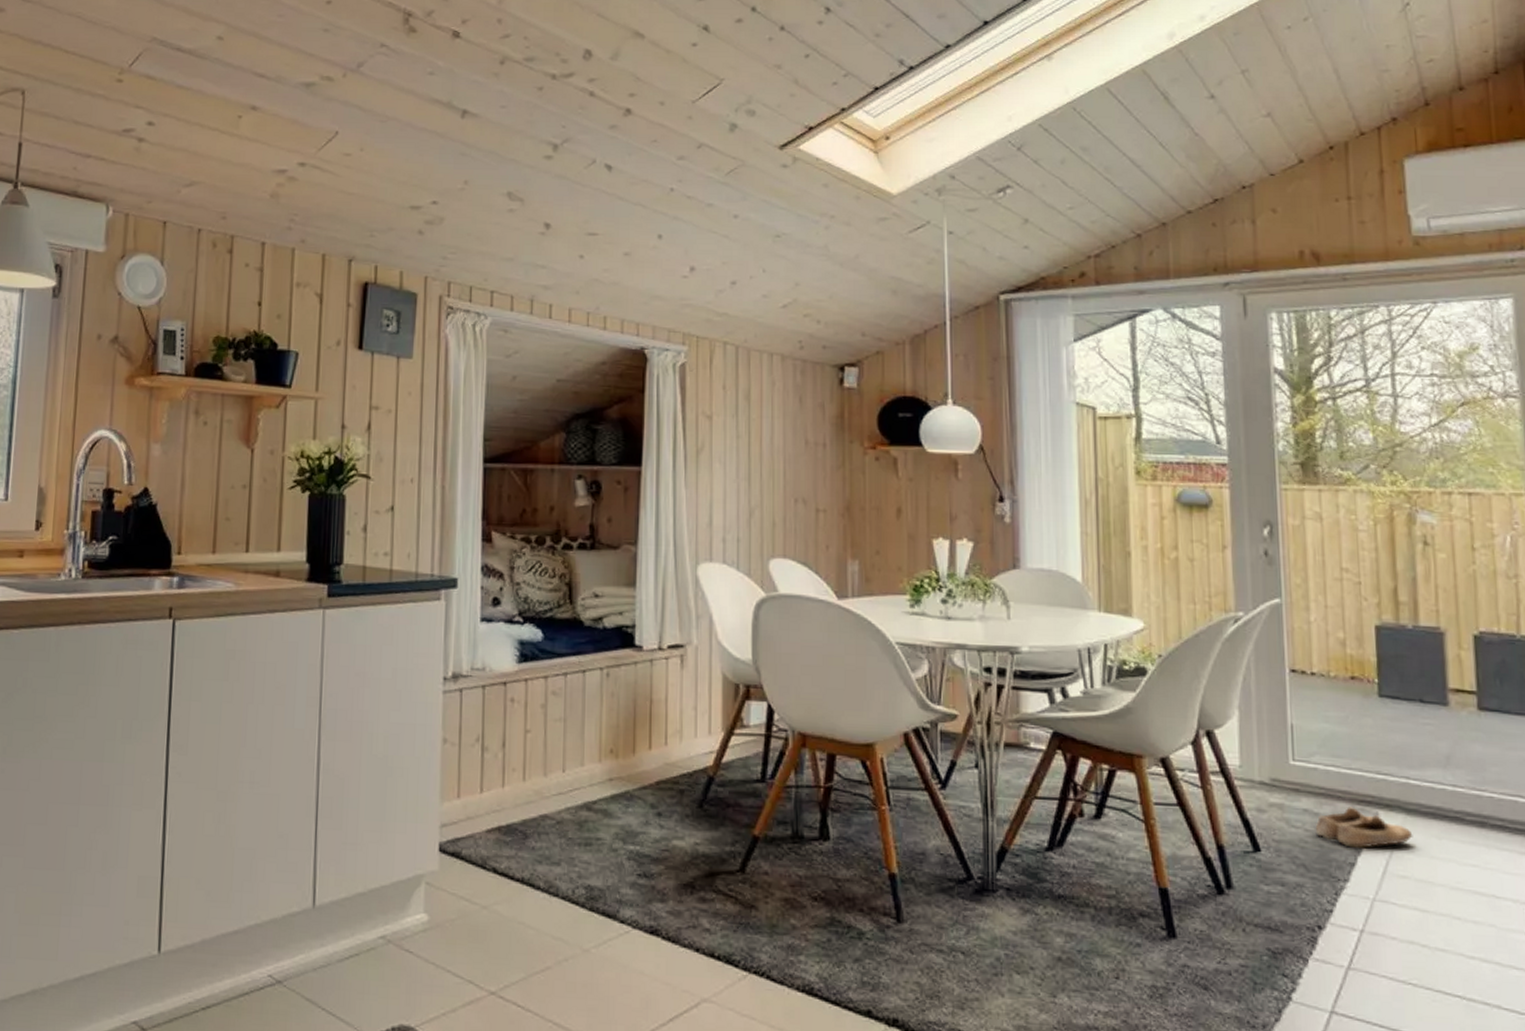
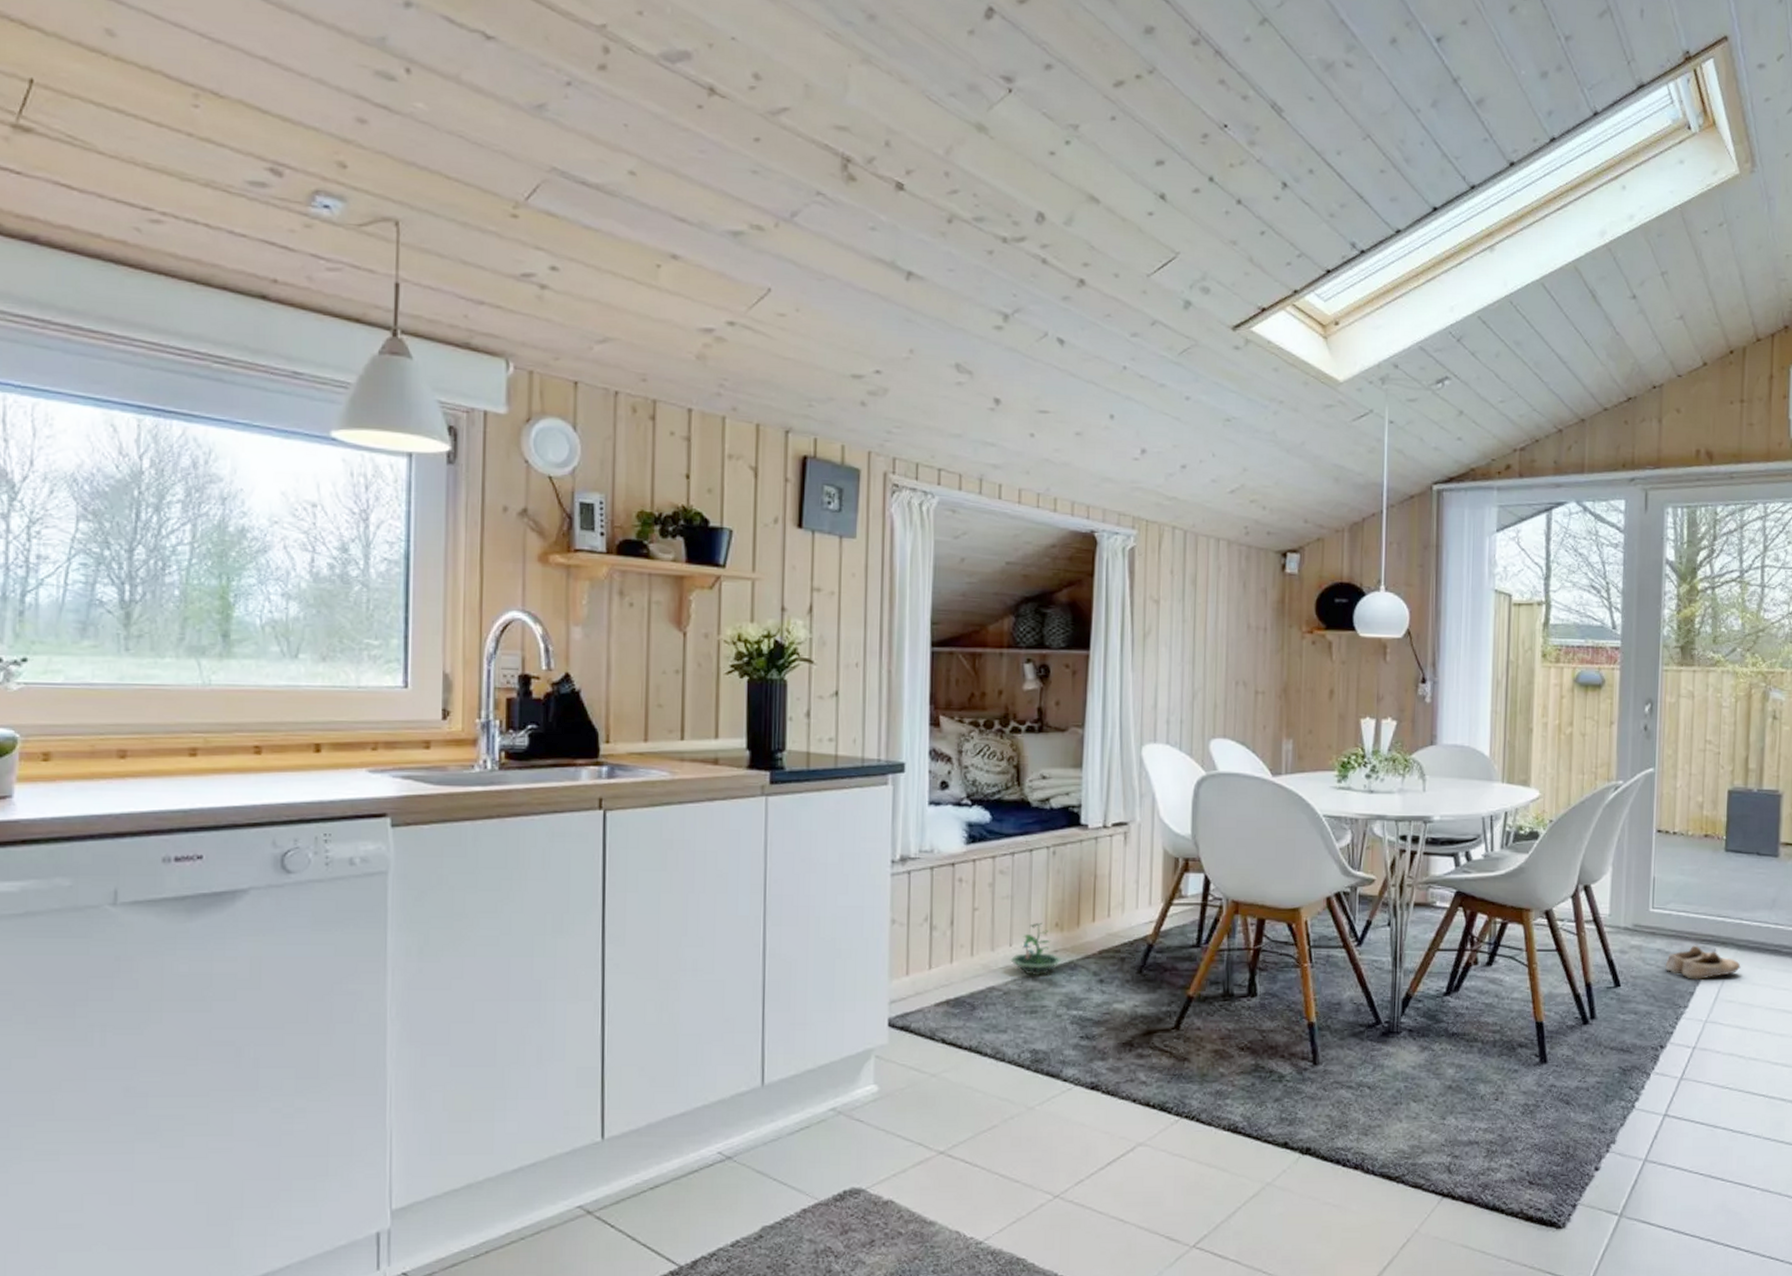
terrarium: none [563,747,618,806] -> present [1010,922,1062,977]

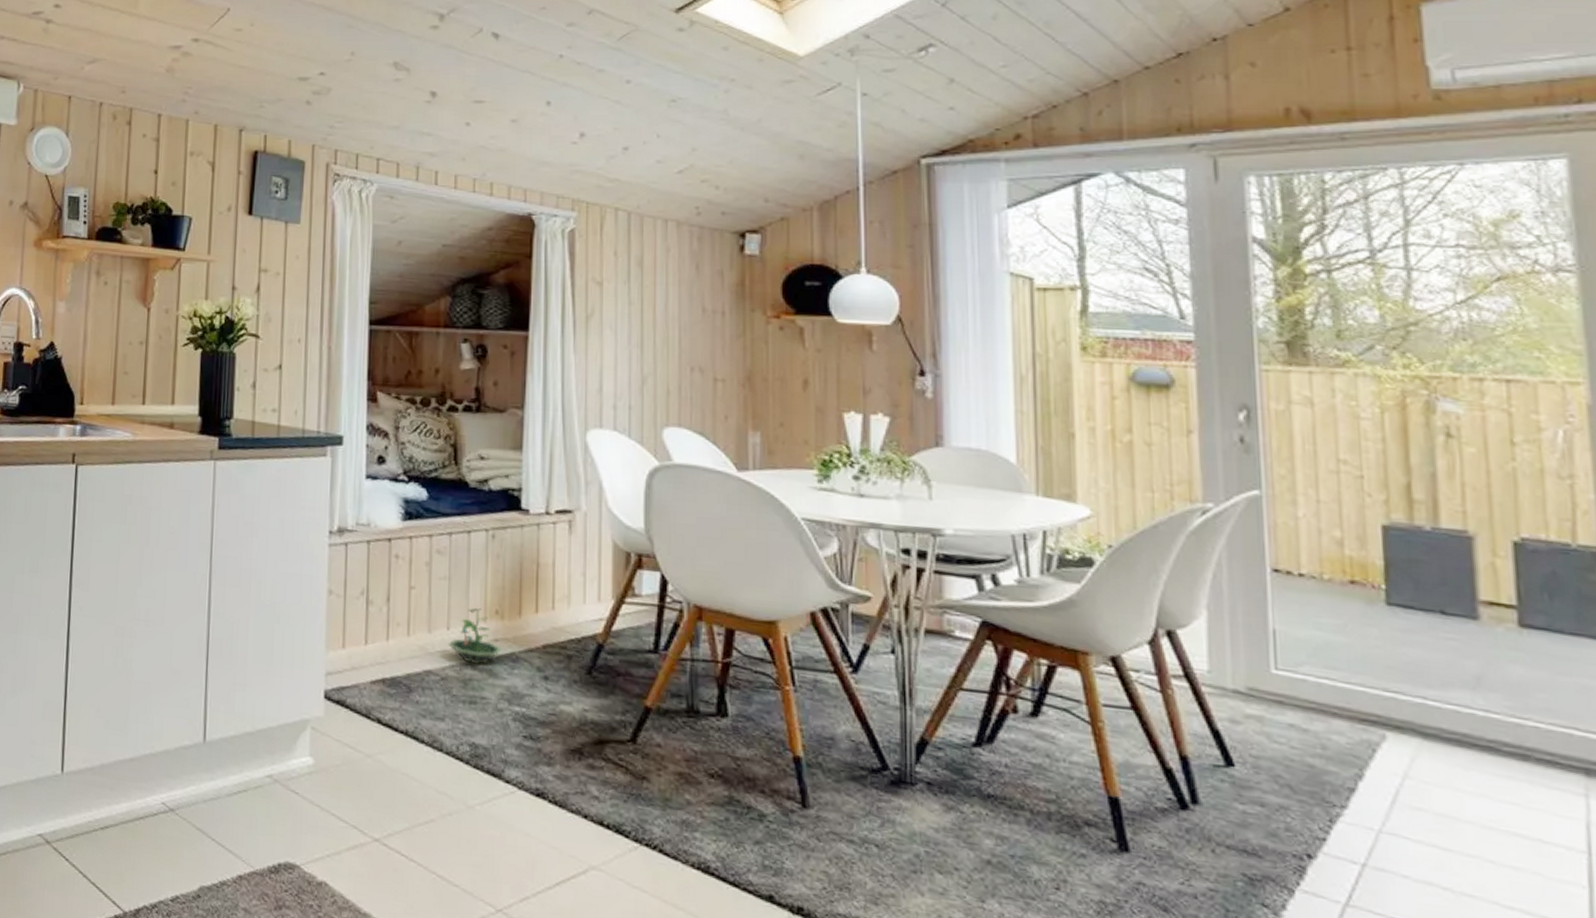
shoe: present [1665,945,1741,979] -> none [1303,725,1432,773]

